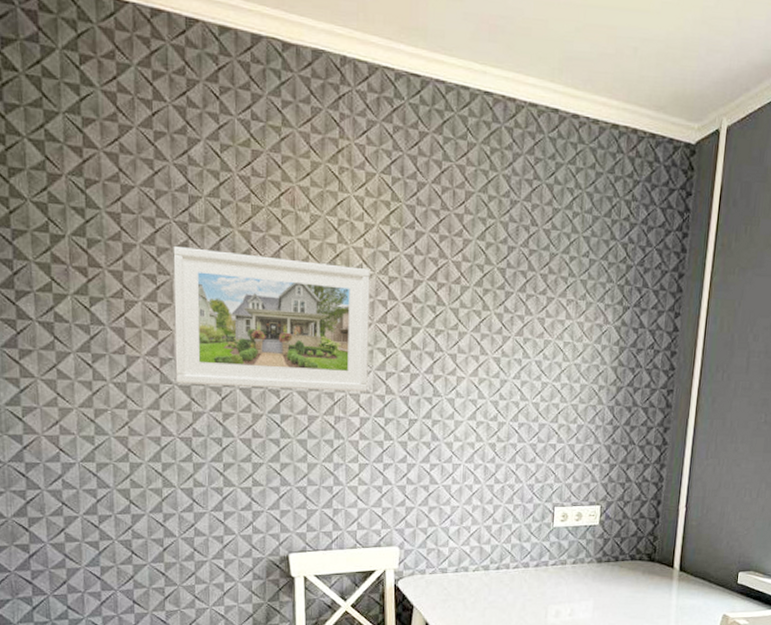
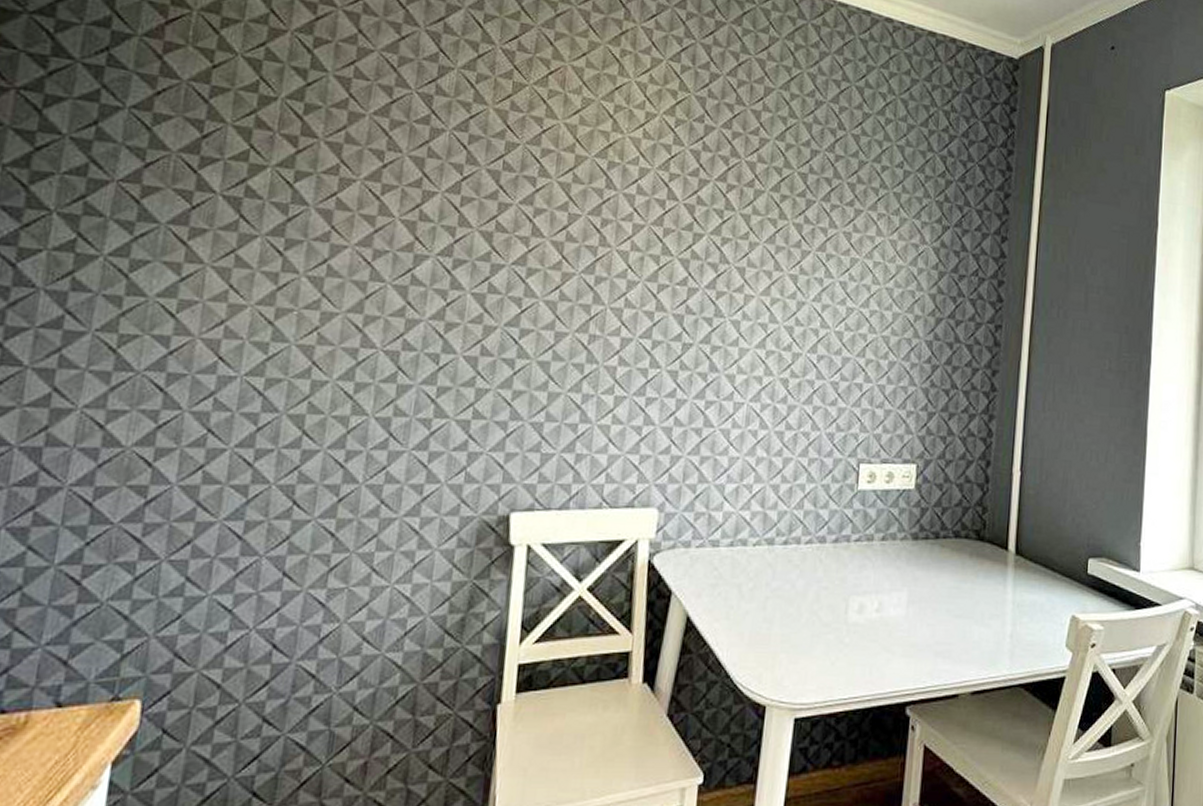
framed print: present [173,247,370,392] -> none [390,120,648,307]

